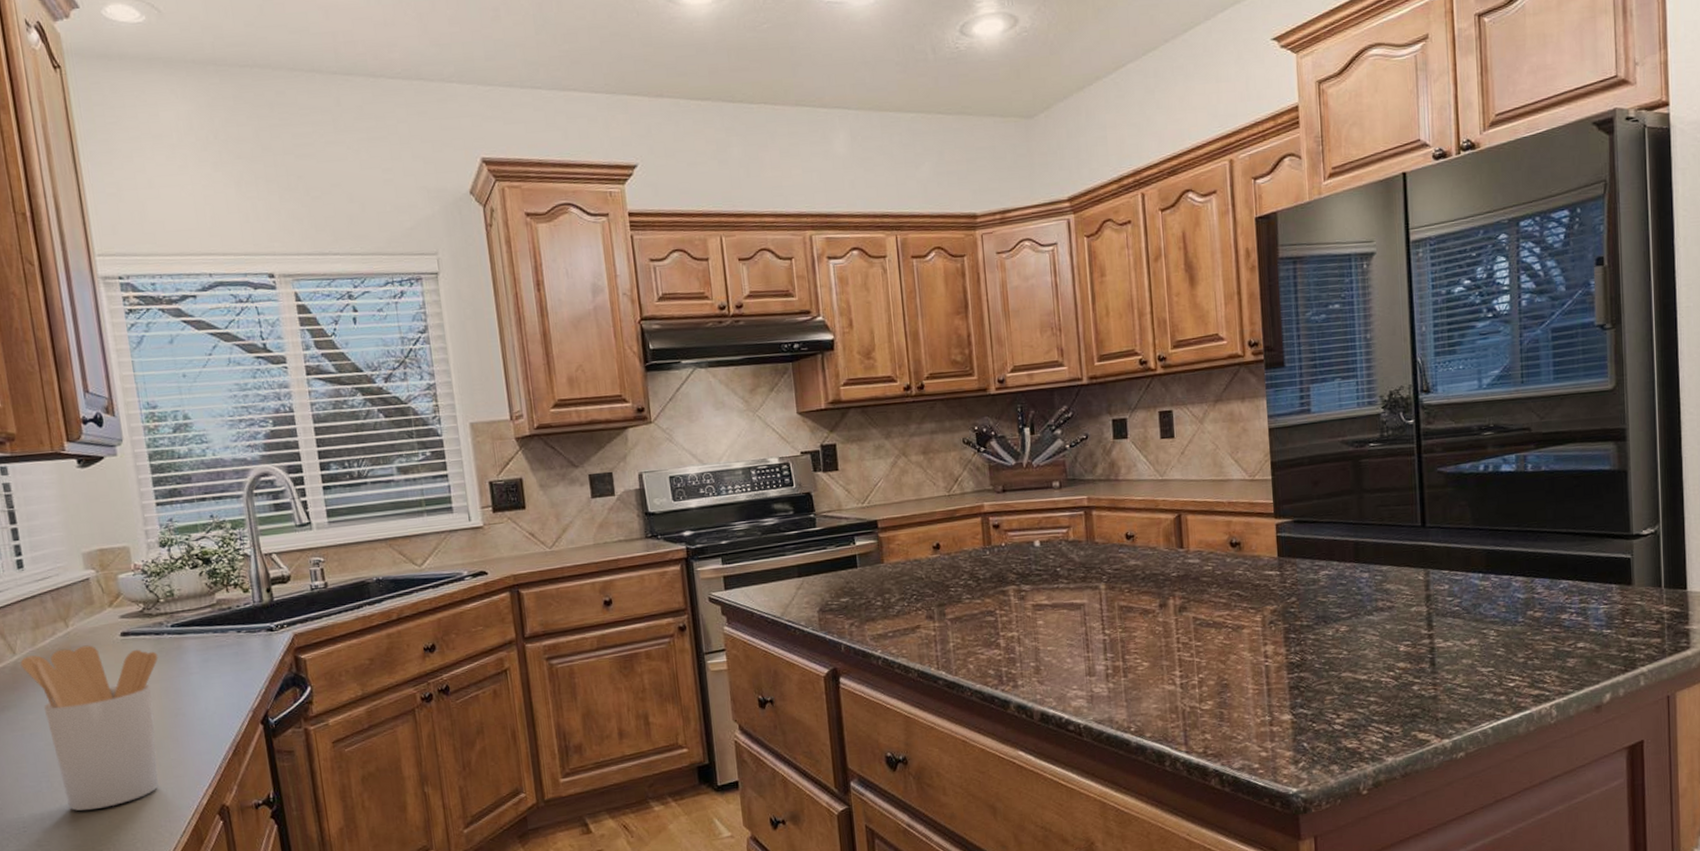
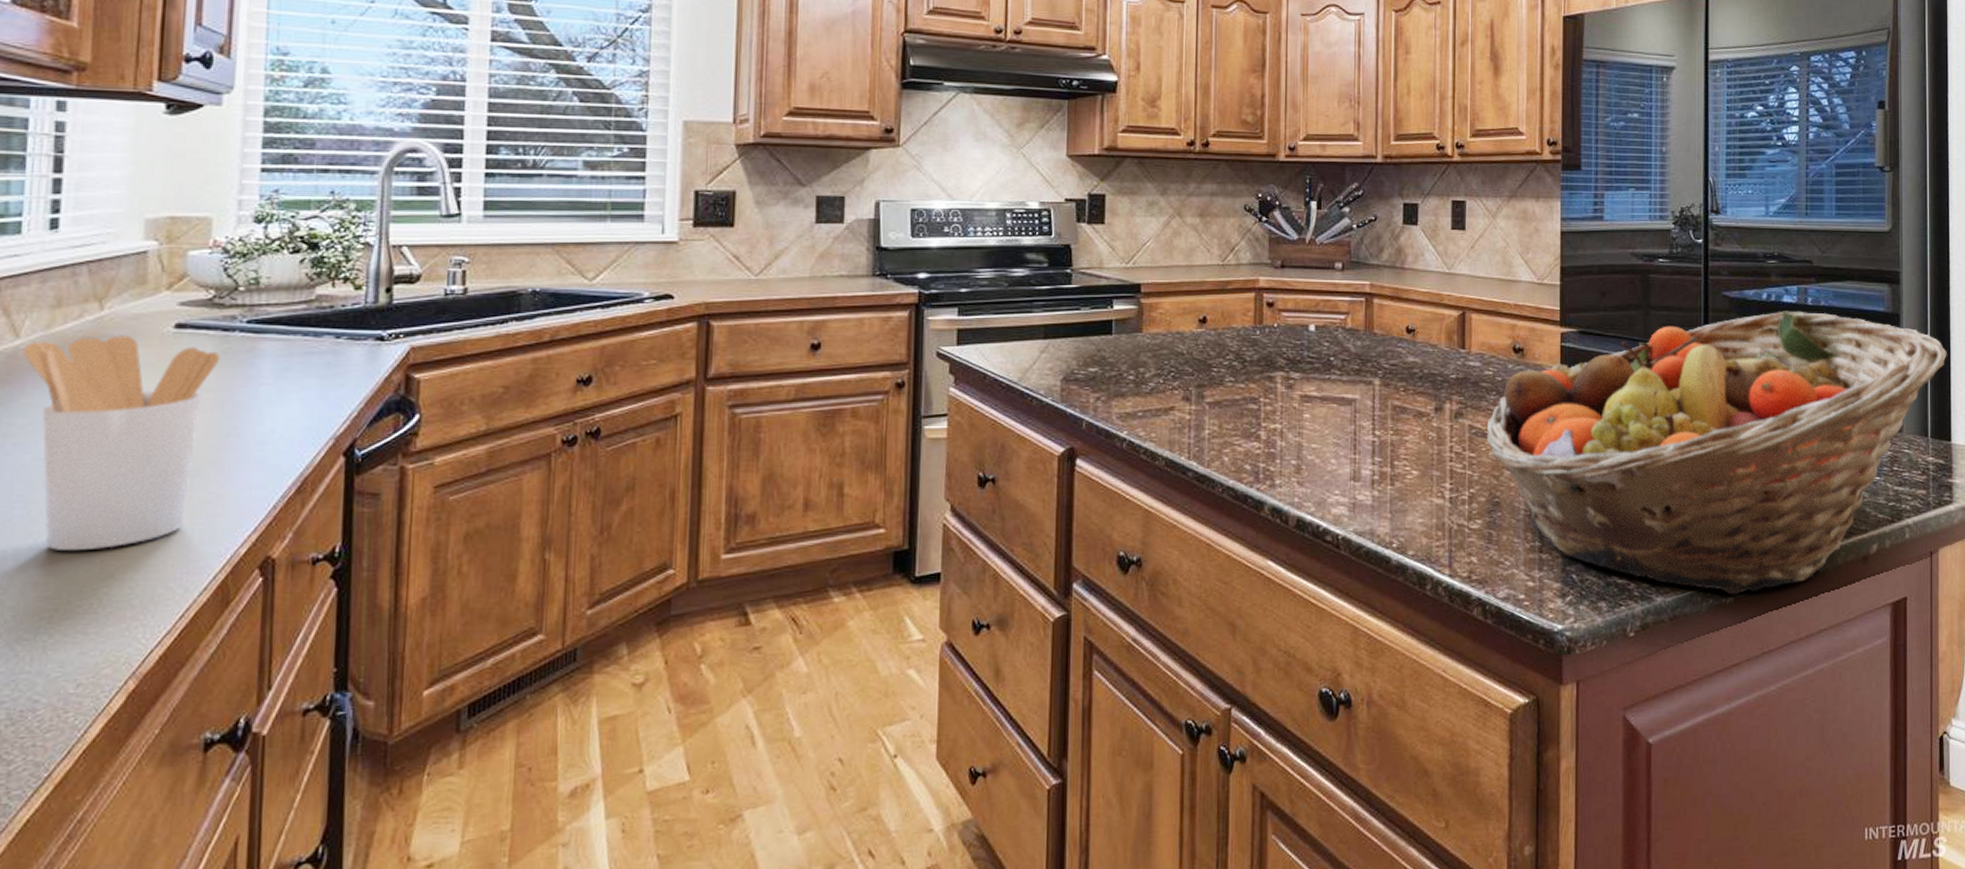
fruit basket: none [1210,477,1680,751] -> present [1486,311,1947,595]

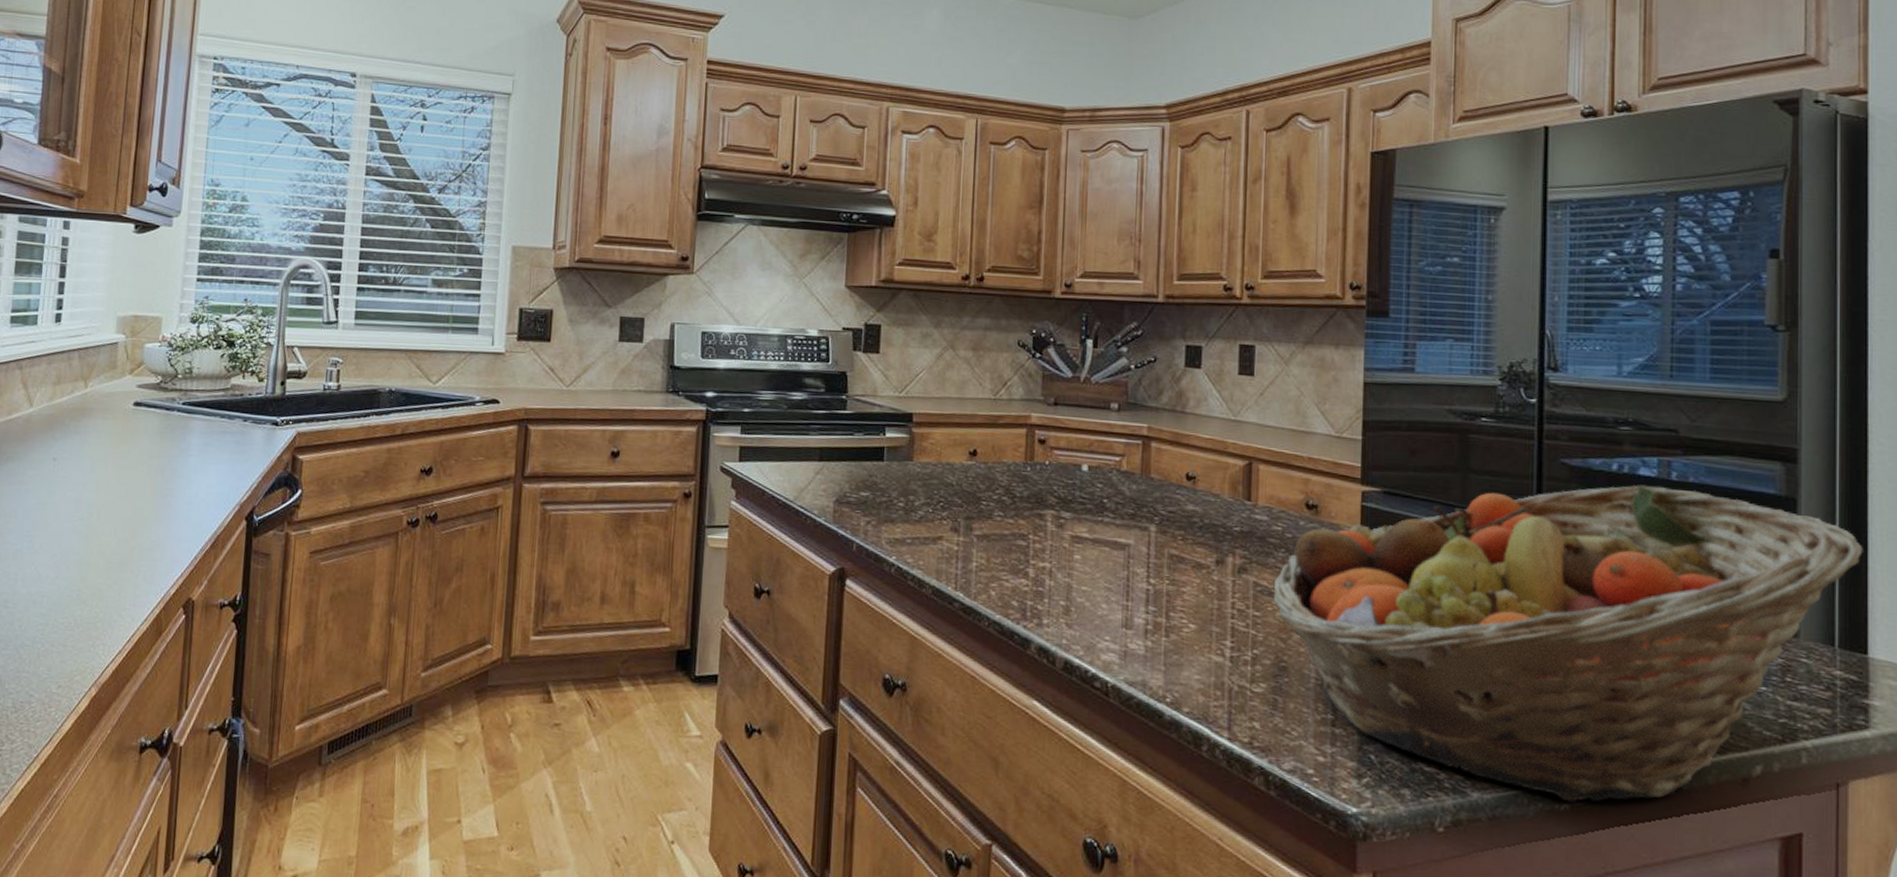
utensil holder: present [22,335,221,552] -> none [34,409,164,580]

